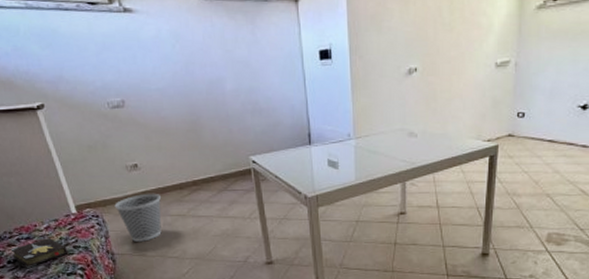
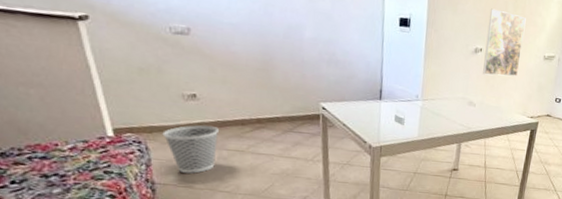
hardback book: present [10,238,67,268] -> none [17,160,95,191]
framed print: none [421,18,467,98] -> present [483,8,526,77]

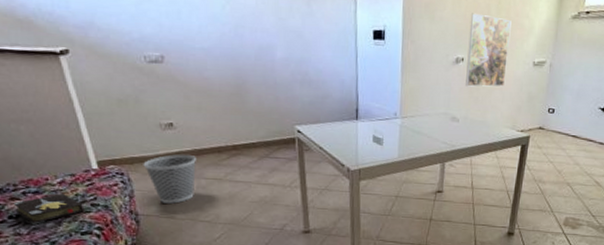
hardback book: none [17,160,95,191] -> present [13,193,83,225]

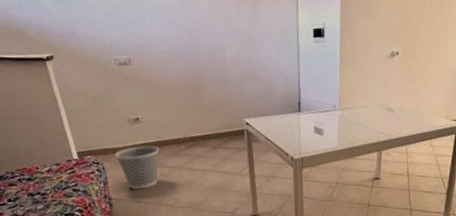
hardback book: present [13,193,83,225] -> none [11,180,67,207]
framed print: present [465,13,512,87] -> none [401,8,445,79]

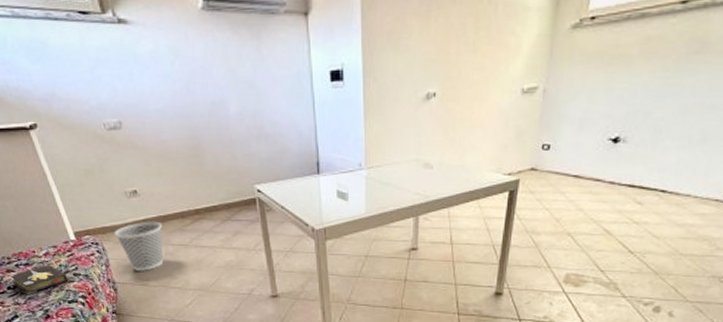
hardback book: none [11,180,67,207] -> present [9,265,68,294]

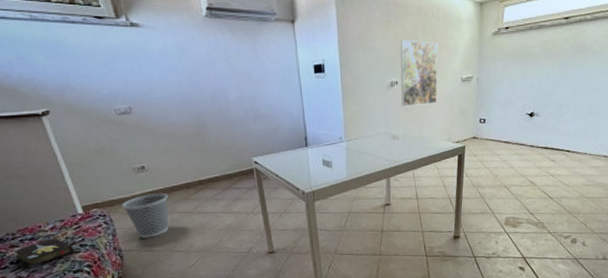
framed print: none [439,36,493,126] -> present [400,40,438,107]

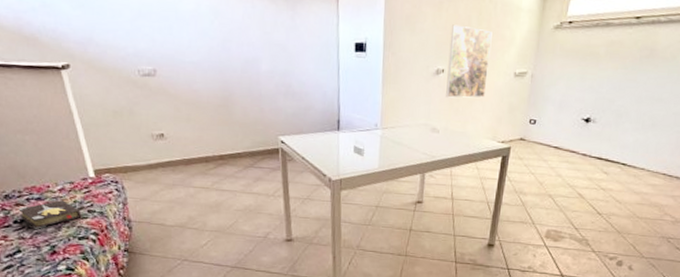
wastebasket: present [121,193,169,239] -> none [136,164,185,212]

